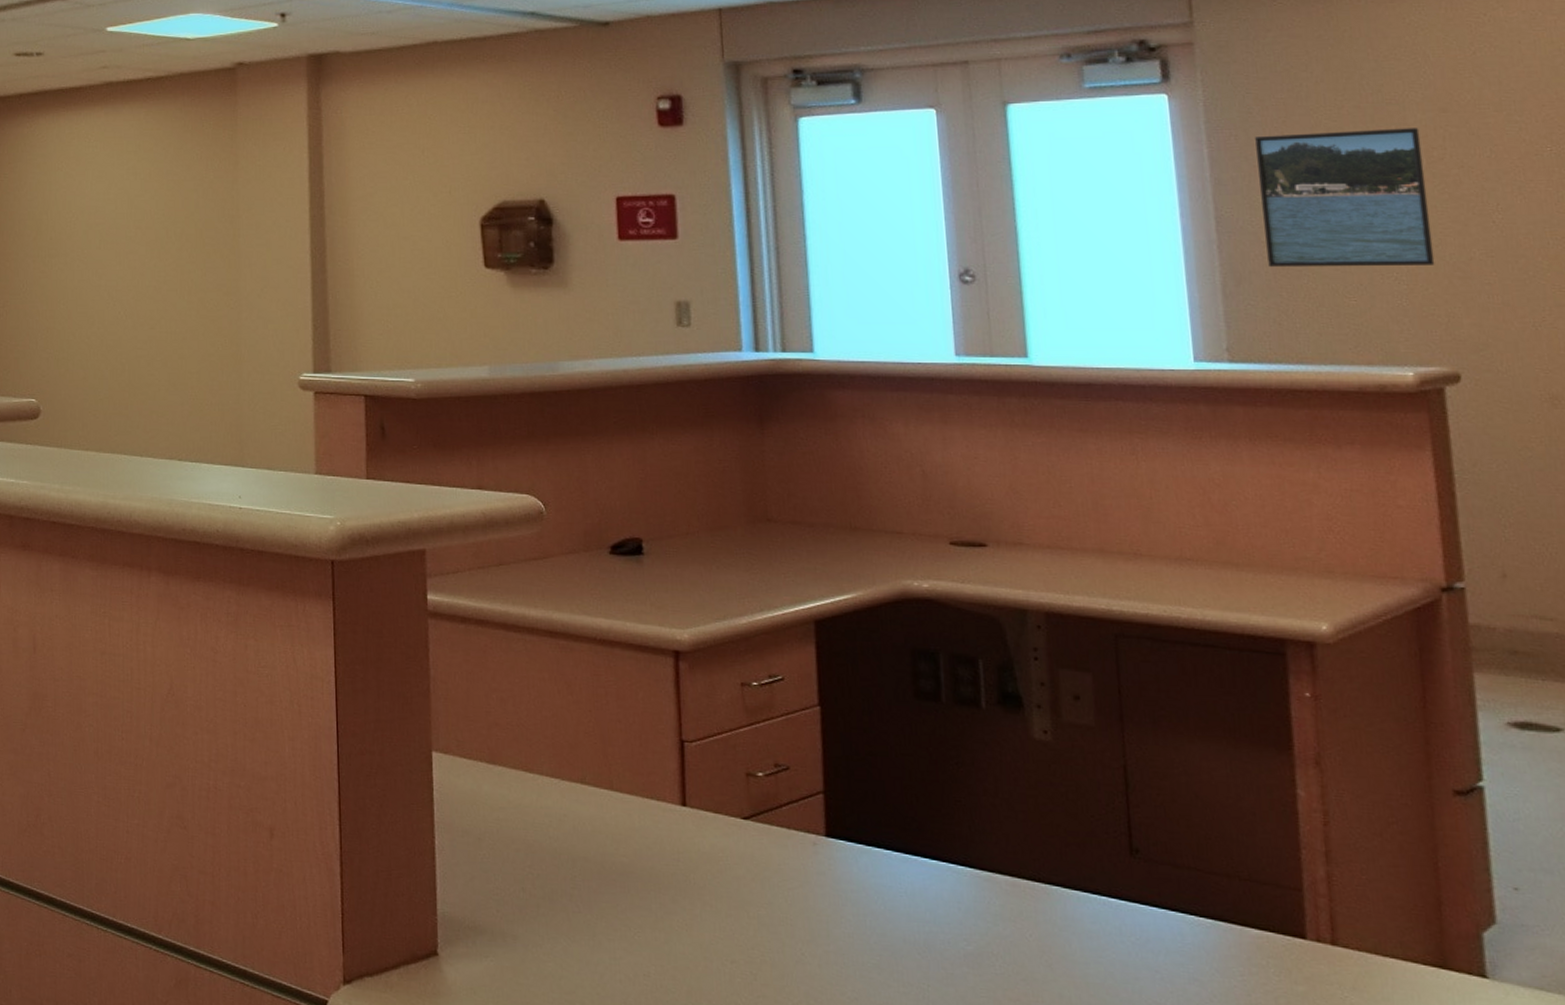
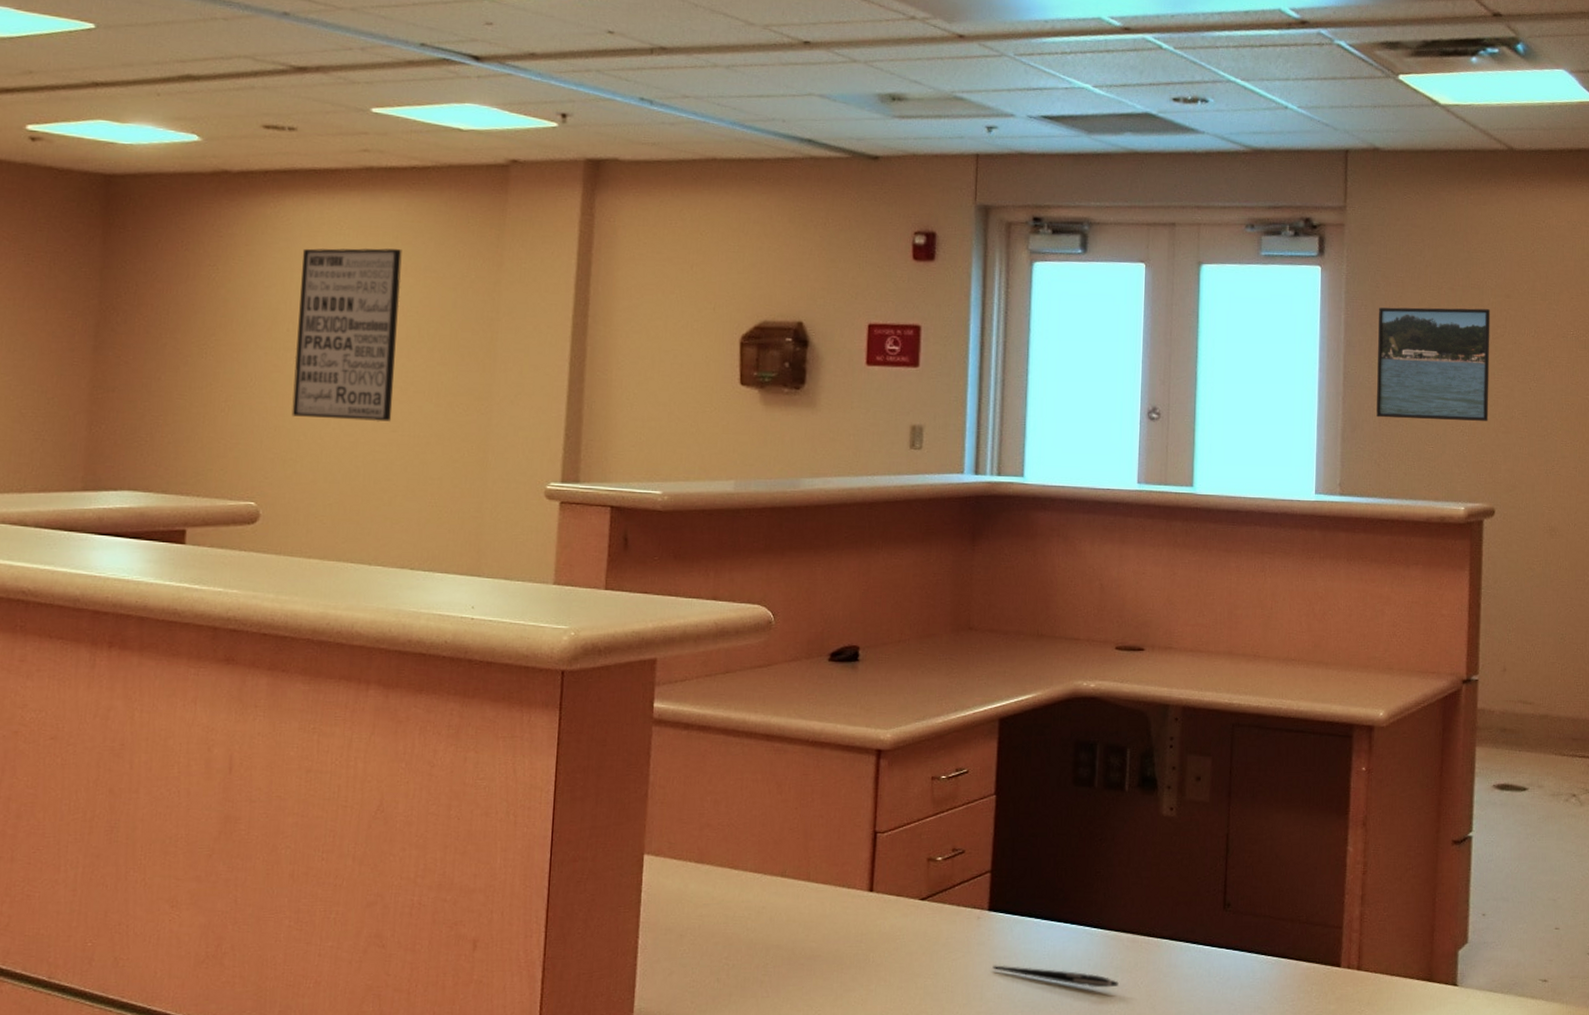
wall art: none [57,156,149,321] -> present [291,248,402,422]
pen: none [836,899,1001,938] -> present [991,965,1119,988]

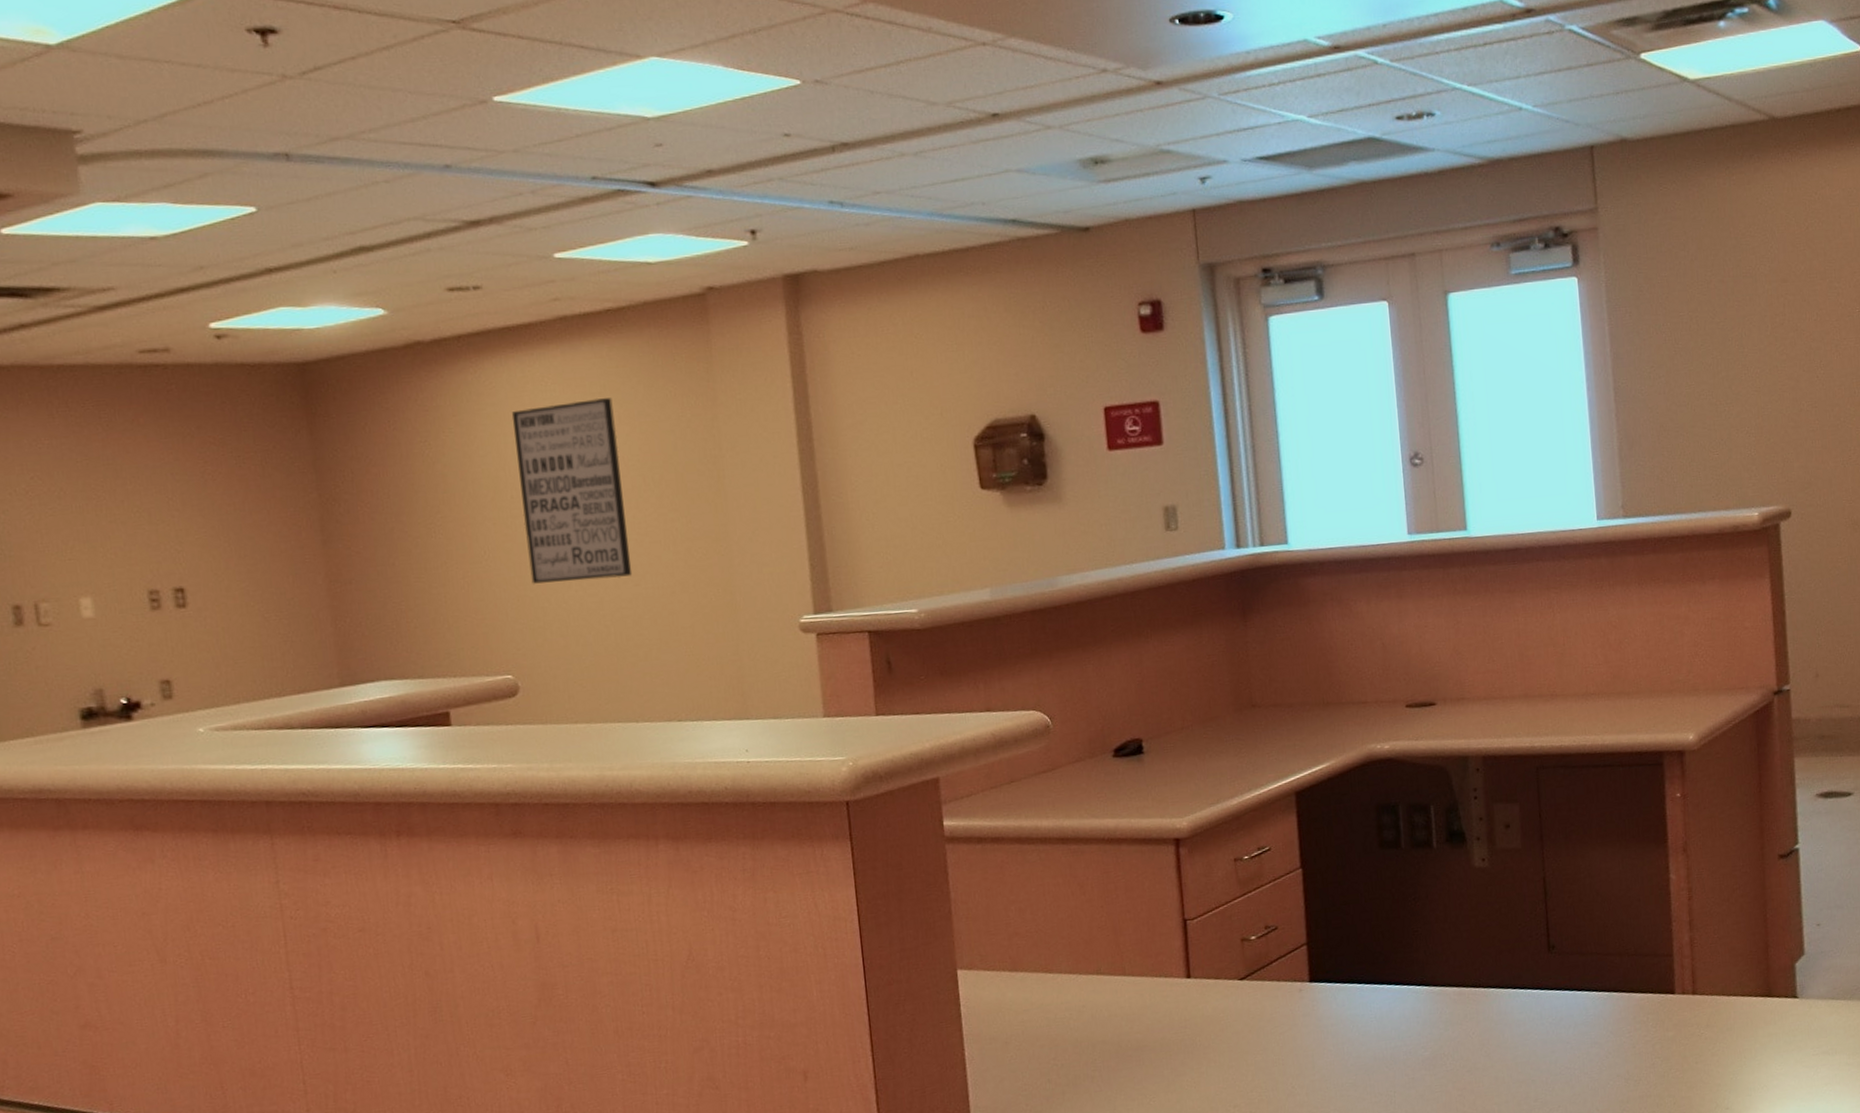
pen: present [991,965,1119,988] -> none [1319,1030,1450,1044]
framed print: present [1376,307,1491,421] -> none [1645,297,1775,431]

